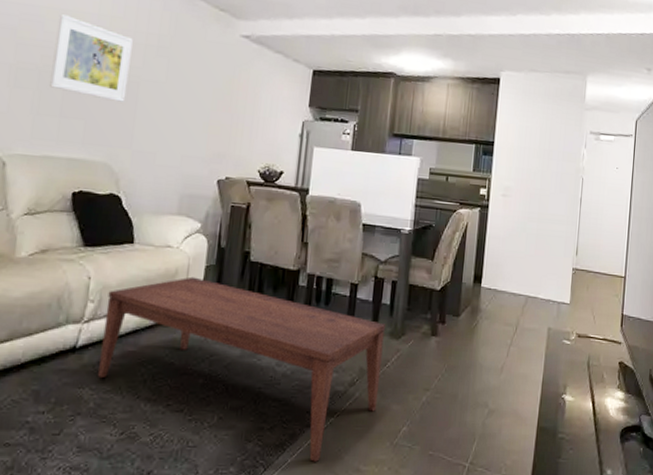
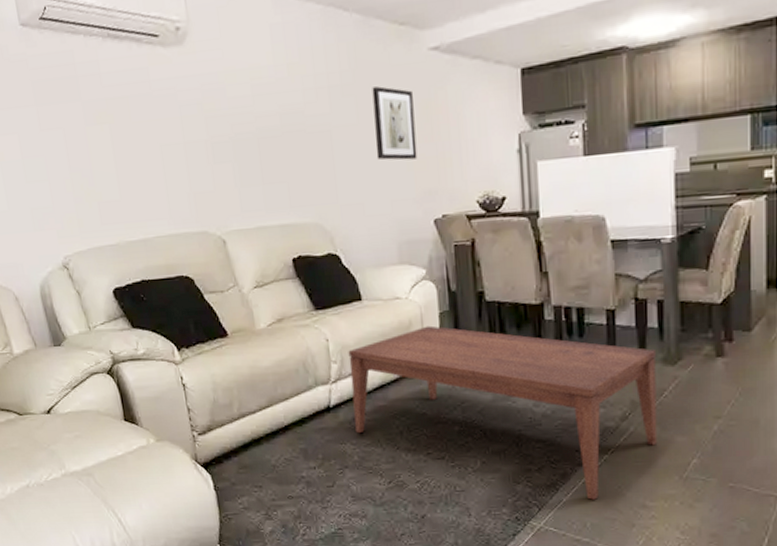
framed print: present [50,13,133,102] -> none [237,74,322,157]
wall art: none [176,55,220,124] -> present [372,86,418,160]

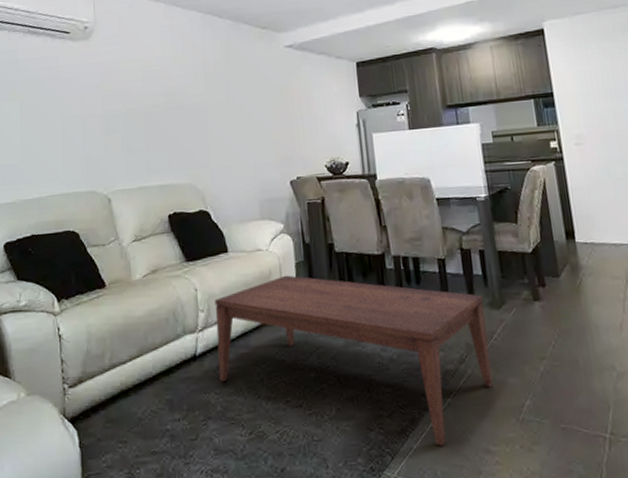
wall art: present [372,86,418,160] -> none [240,74,276,132]

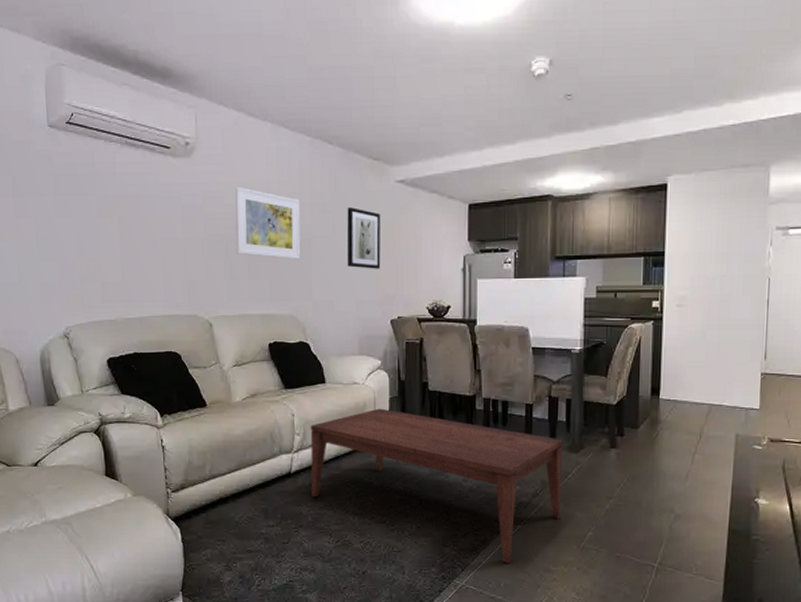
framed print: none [131,62,197,129] -> present [234,186,301,259]
wall art: none [240,74,276,132] -> present [347,207,381,269]

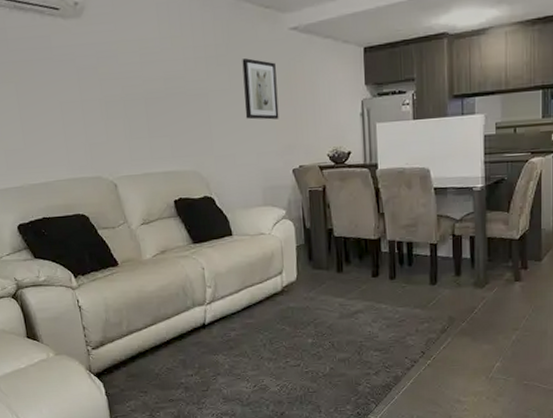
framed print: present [234,186,301,259] -> none [127,44,199,115]
coffee table: present [310,408,564,563] -> none [220,256,469,397]

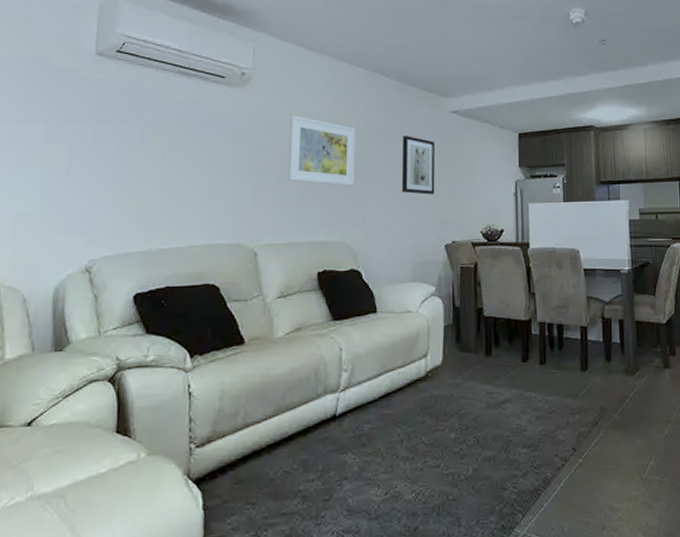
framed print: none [127,44,199,115] -> present [288,114,355,186]

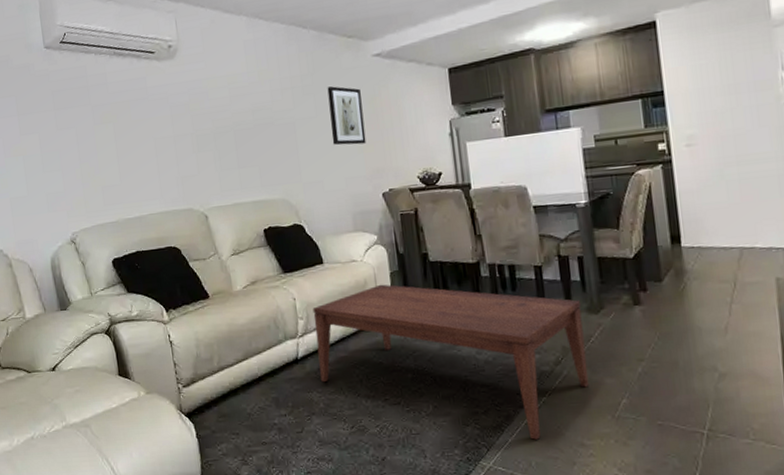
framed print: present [288,114,355,186] -> none [217,80,287,146]
coffee table: none [359,337,622,504] -> present [312,284,589,440]

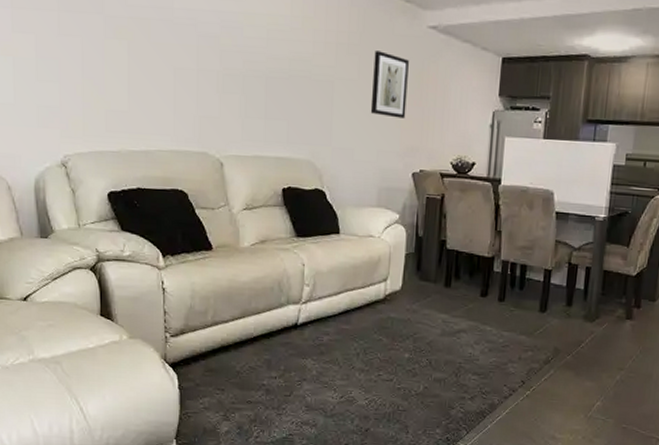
coffee table: present [312,284,589,440] -> none [318,263,580,428]

